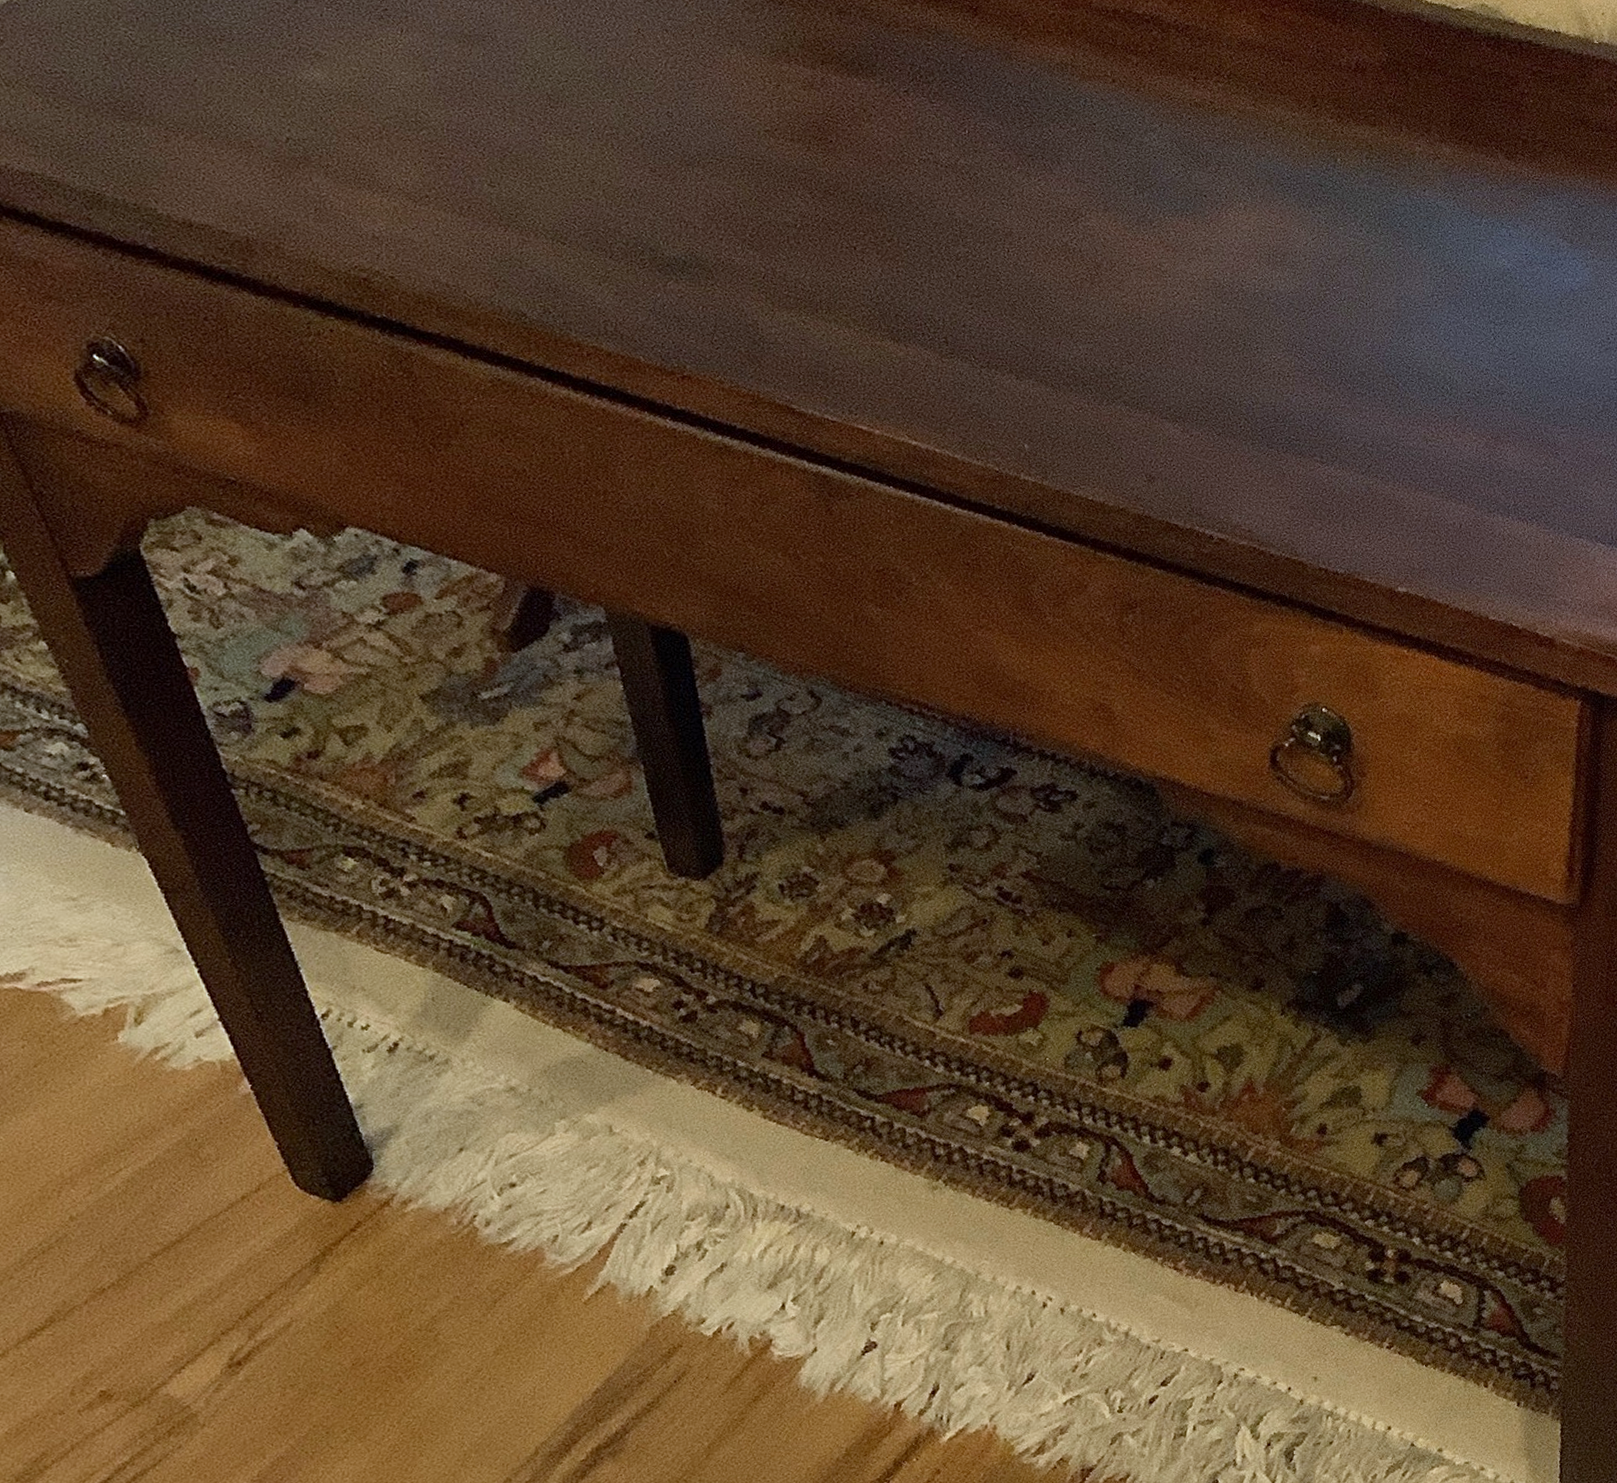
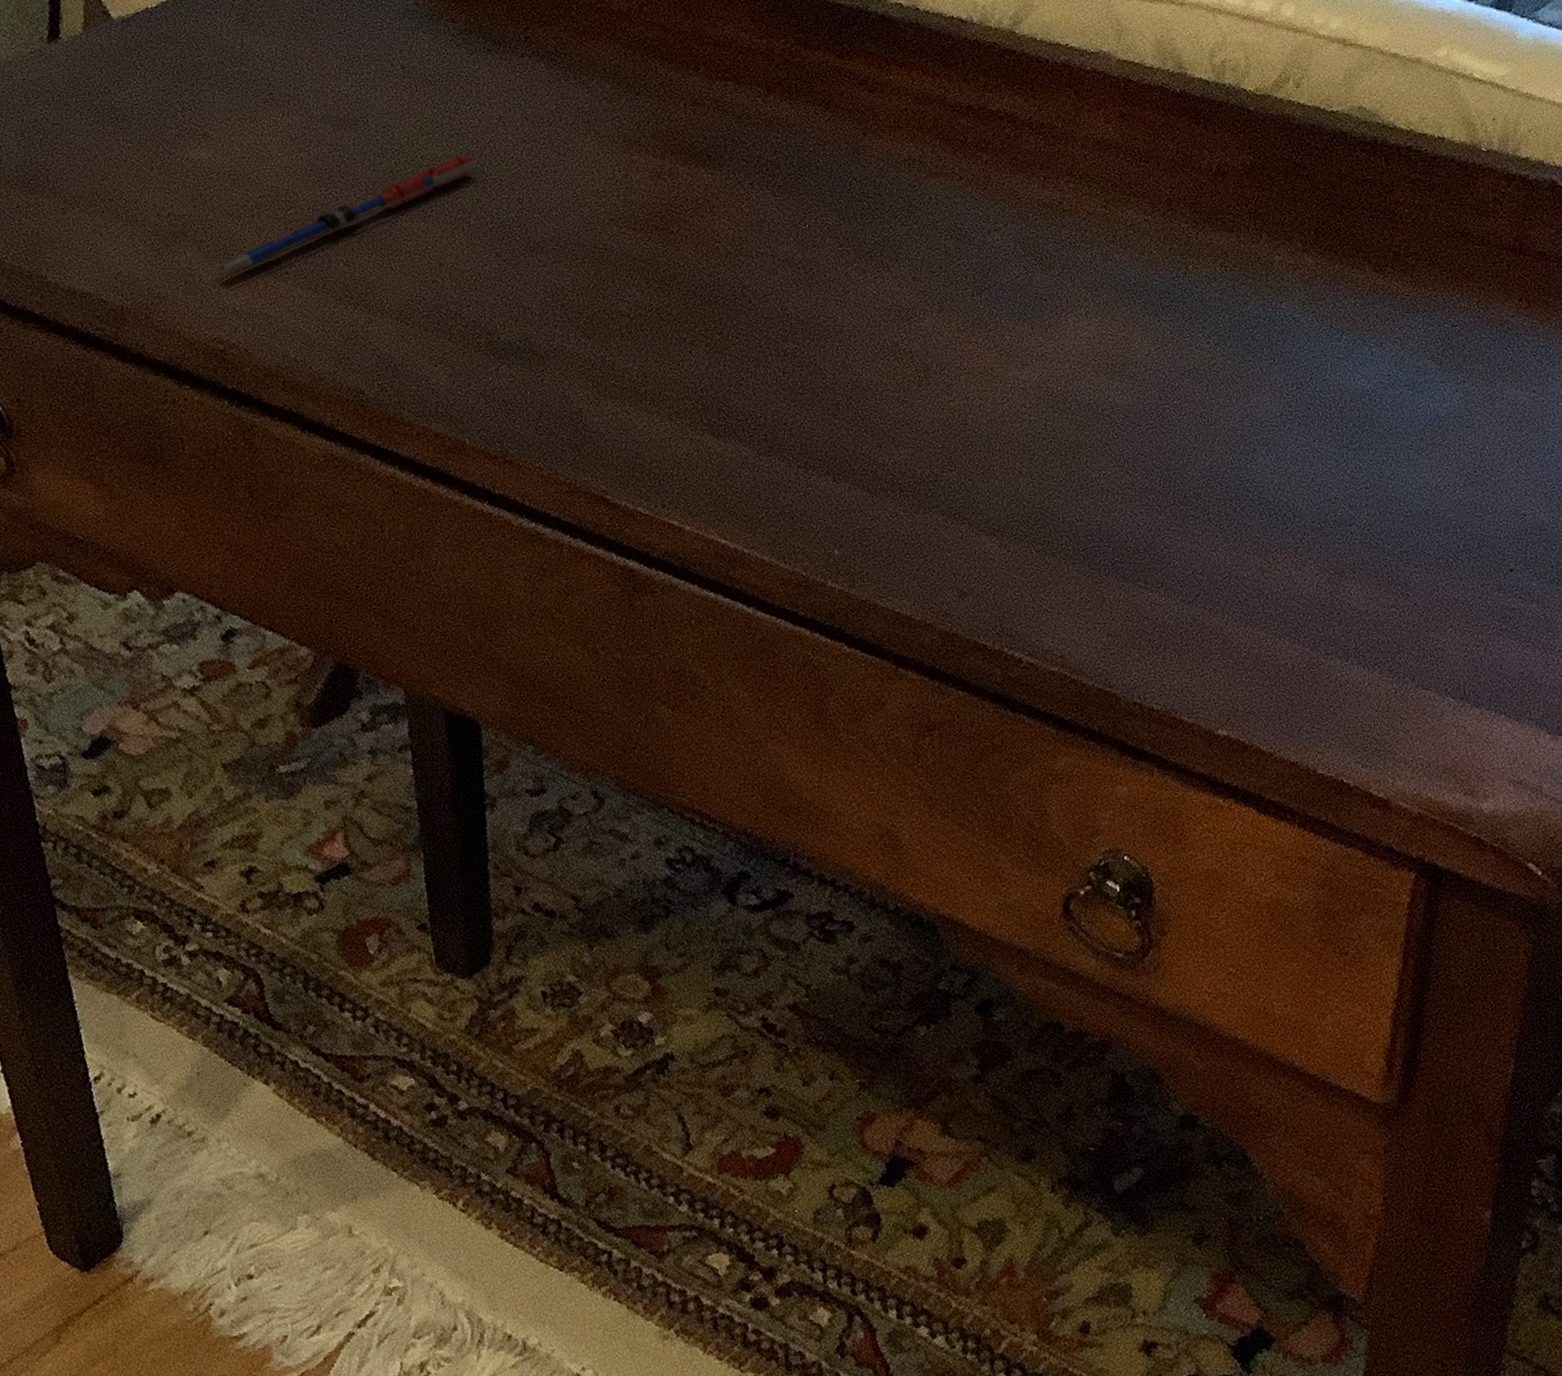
pen: none [346,69,622,202] -> present [214,155,479,277]

